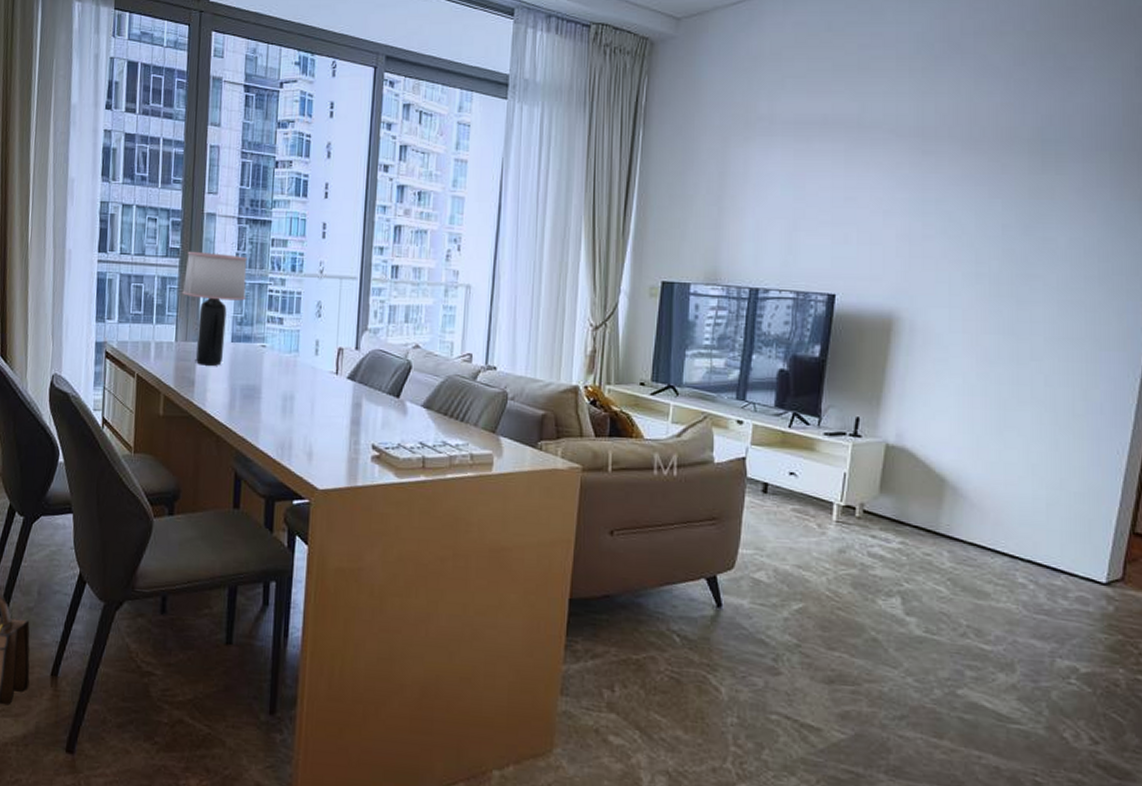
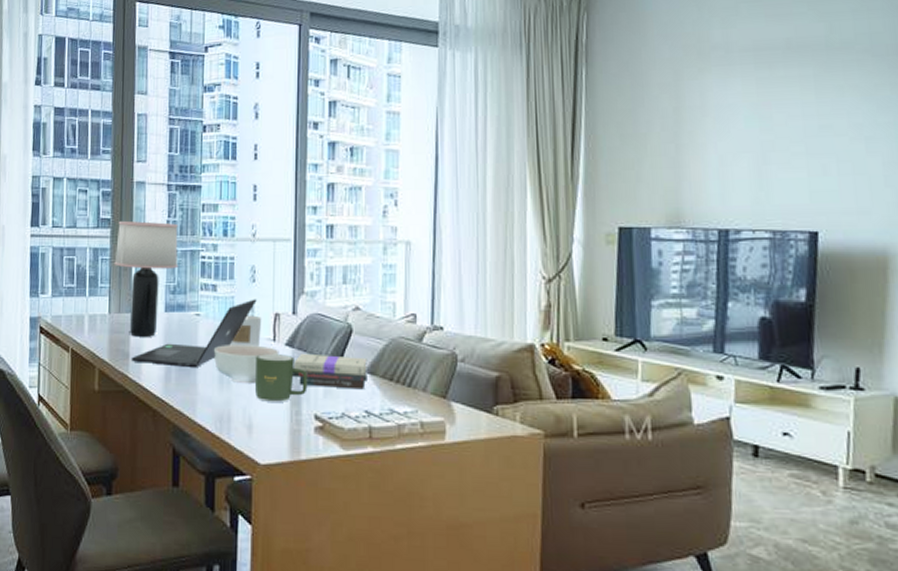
laptop: none [196,333,322,396] -> present [131,299,257,367]
bowl: none [277,376,341,415] -> present [213,345,280,385]
candle: none [294,348,326,379] -> present [230,315,262,347]
mug: none [316,386,367,432] -> present [254,354,308,402]
books: none [353,386,424,423] -> present [293,353,367,390]

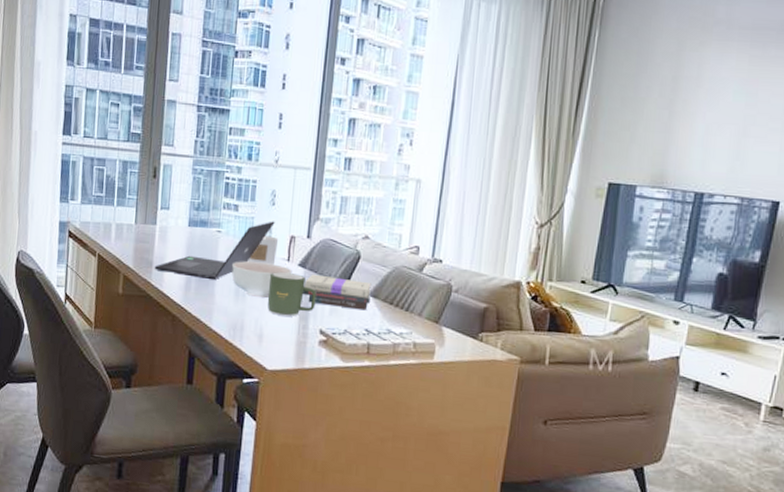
table lamp: present [114,220,179,337] -> none [142,136,206,249]

